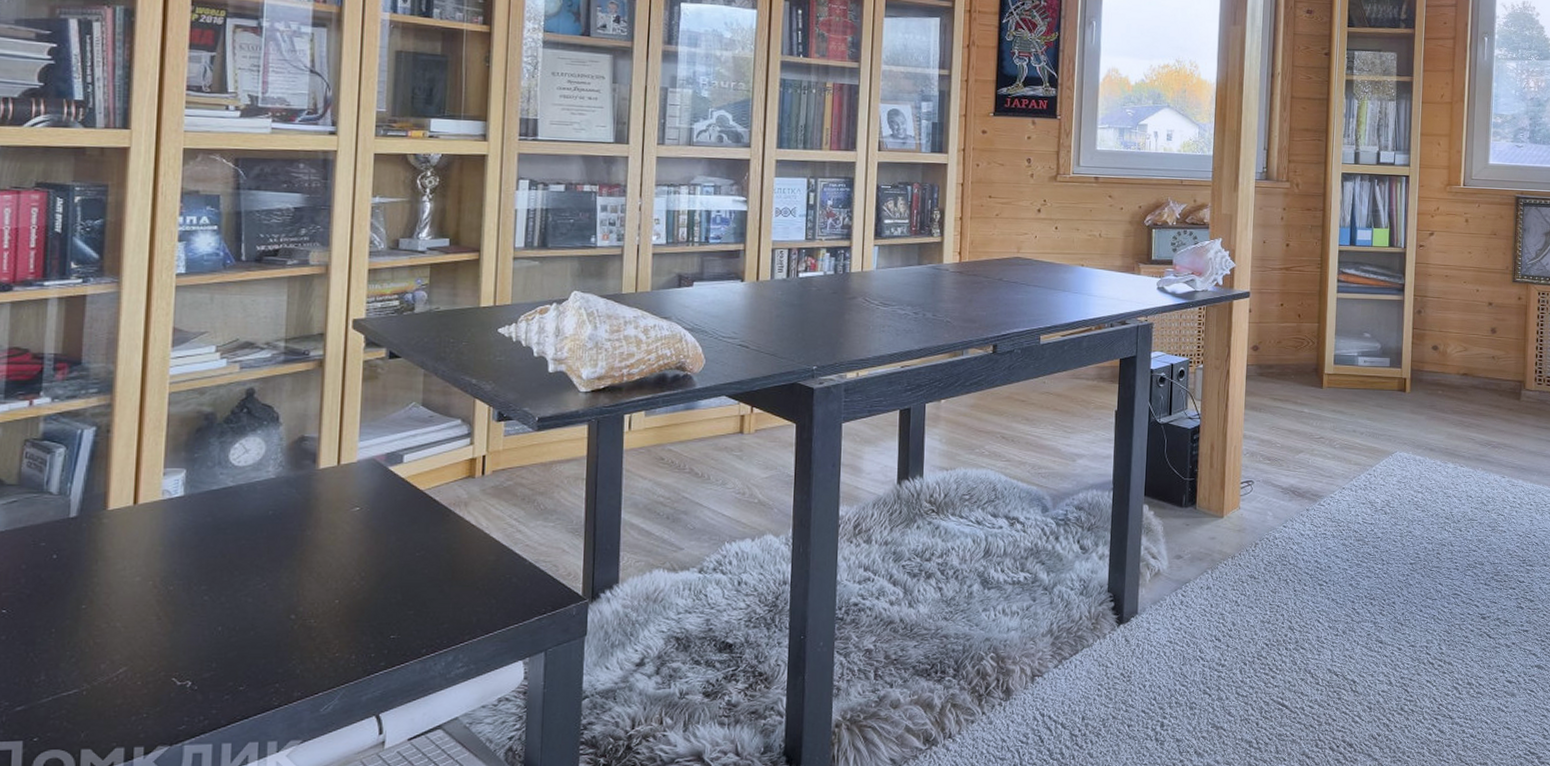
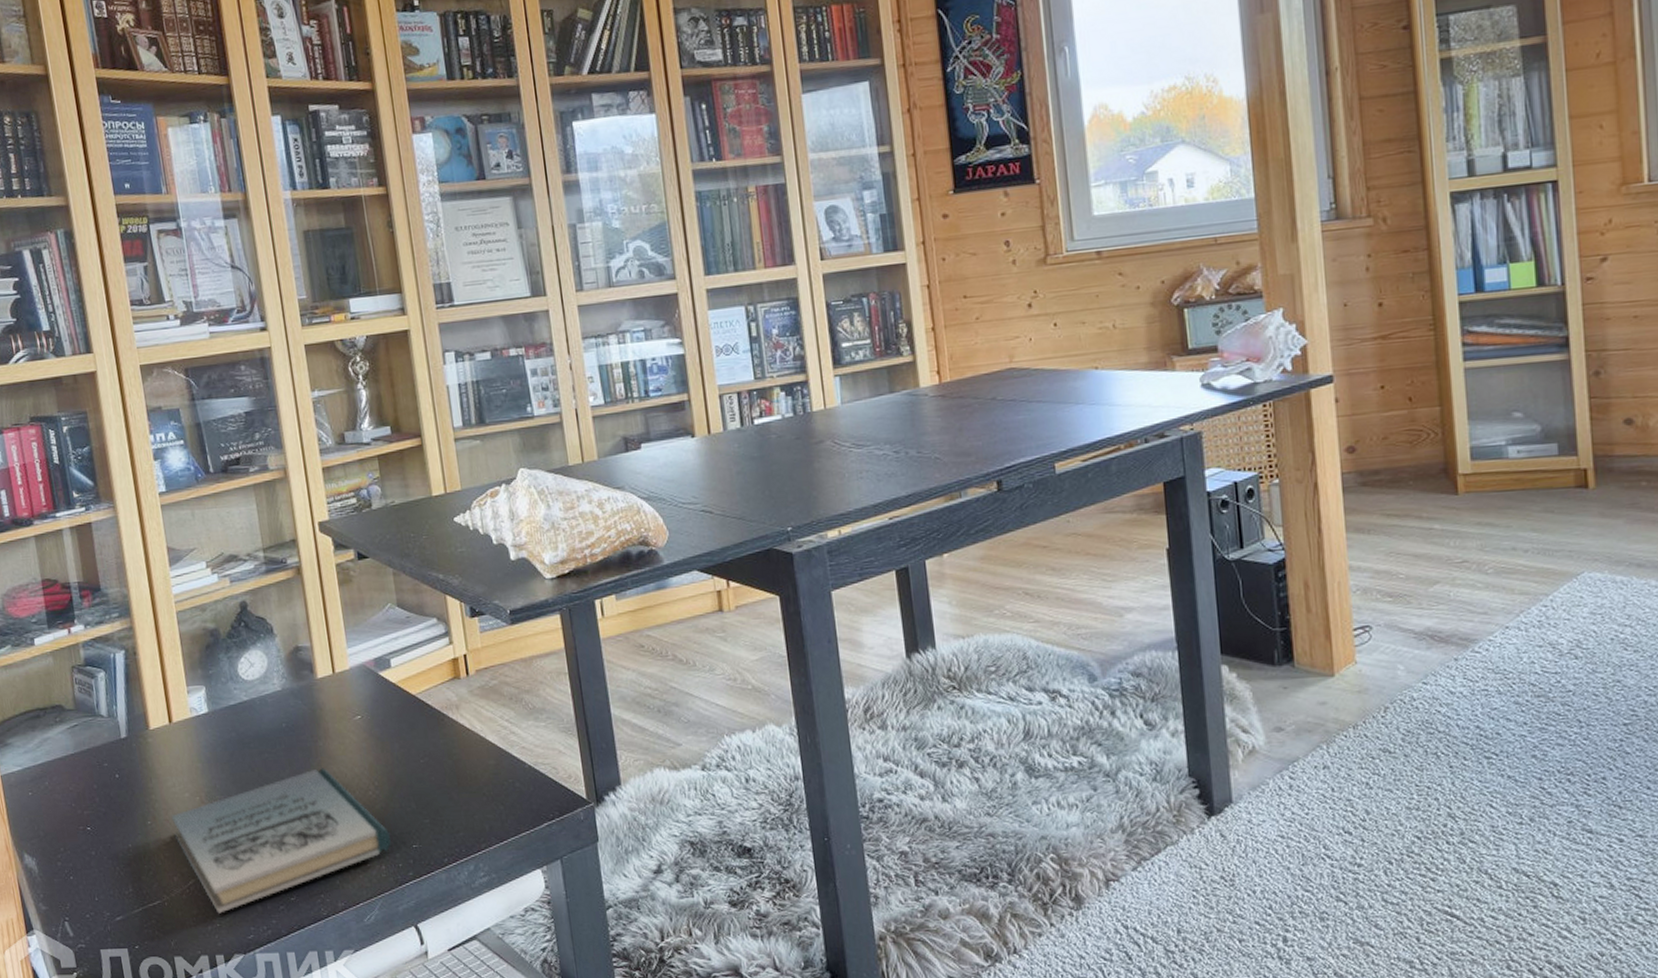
book: none [112,557,369,703] -> present [171,768,391,914]

